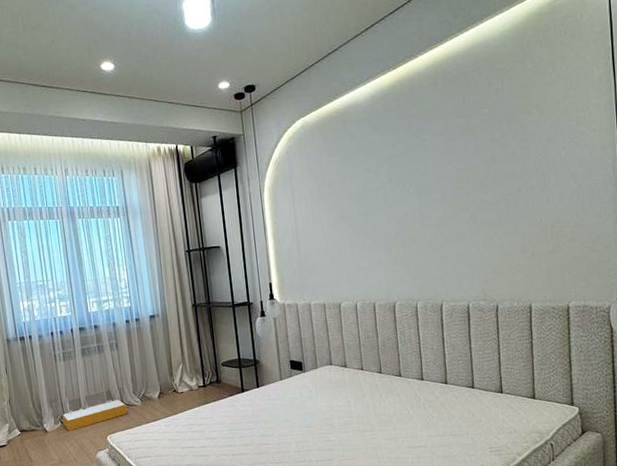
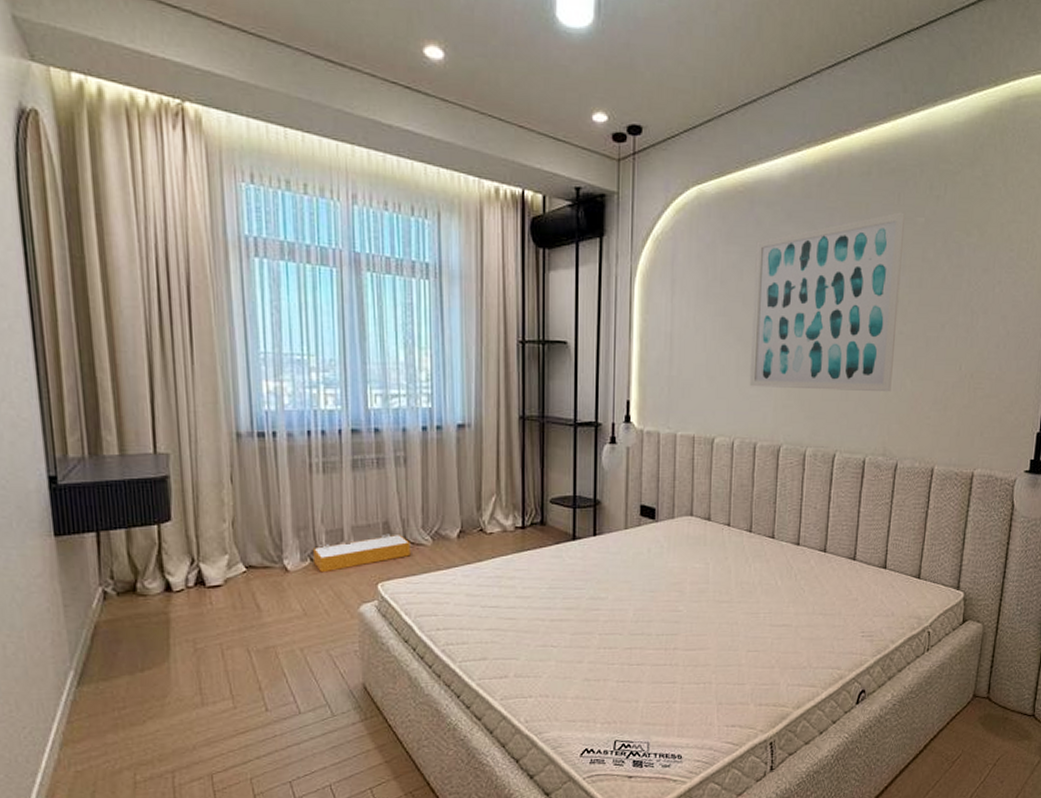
wall art: none [352,106,482,260] -> present [749,211,906,393]

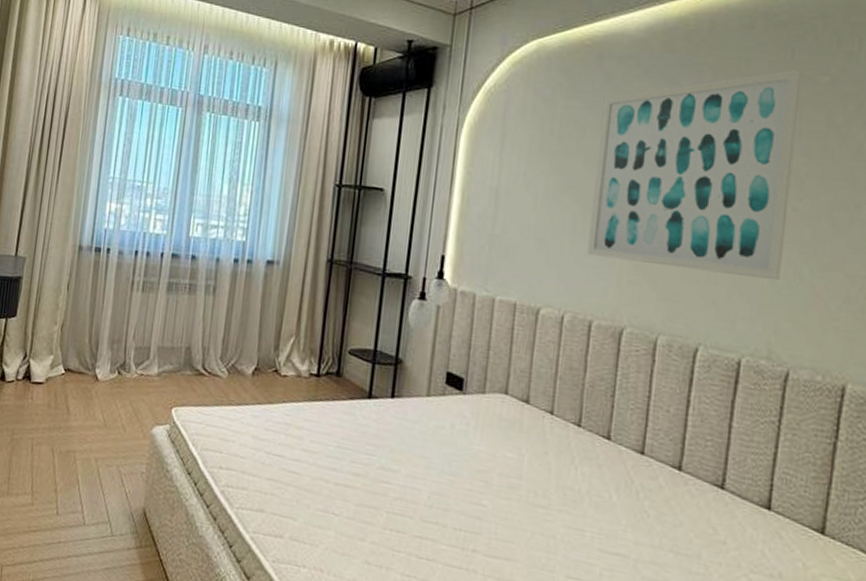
storage bin: present [314,534,411,573] -> none [121,359,208,388]

